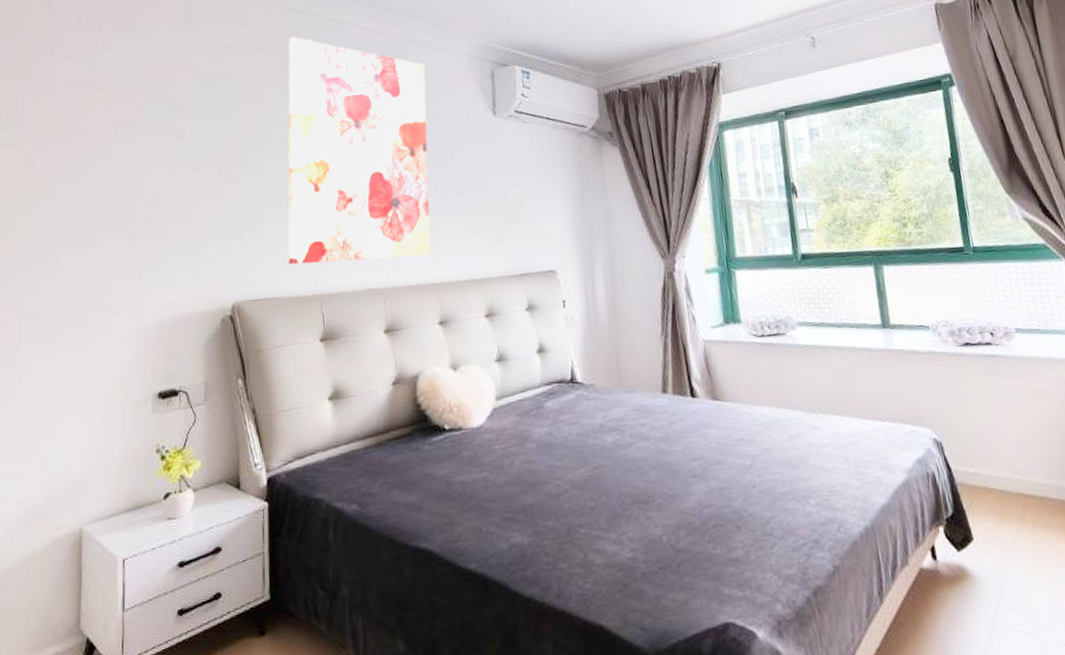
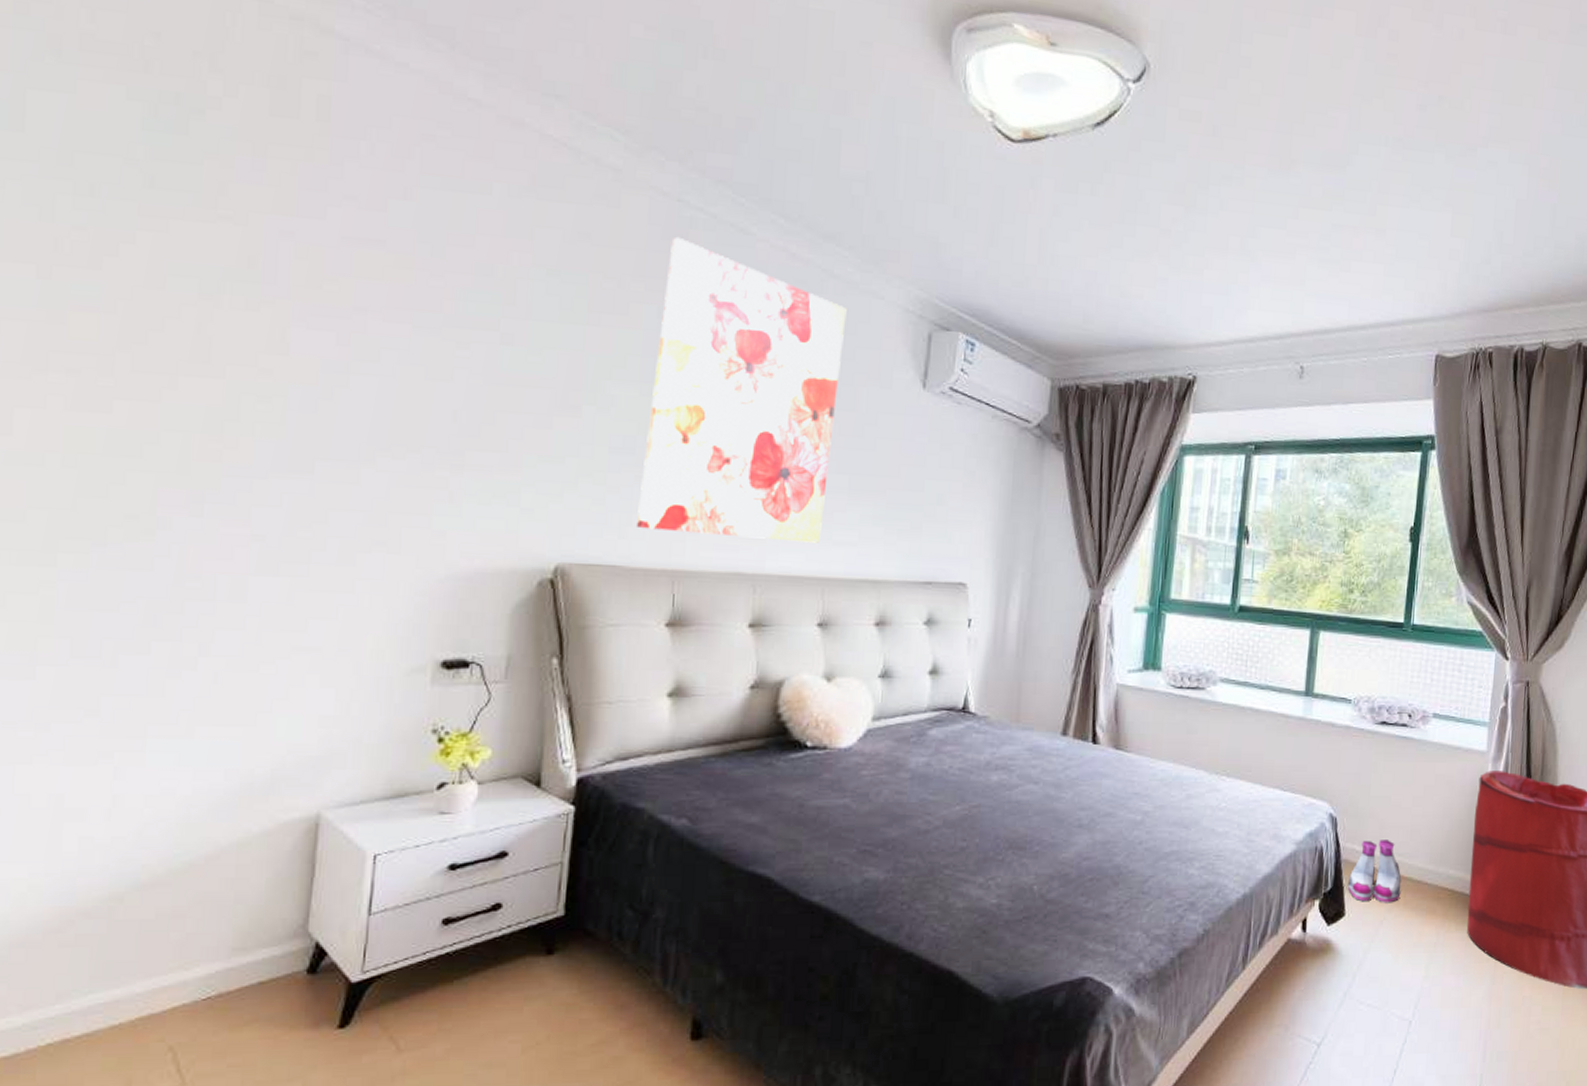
boots: none [968,458,1027,524] -> present [1348,840,1402,903]

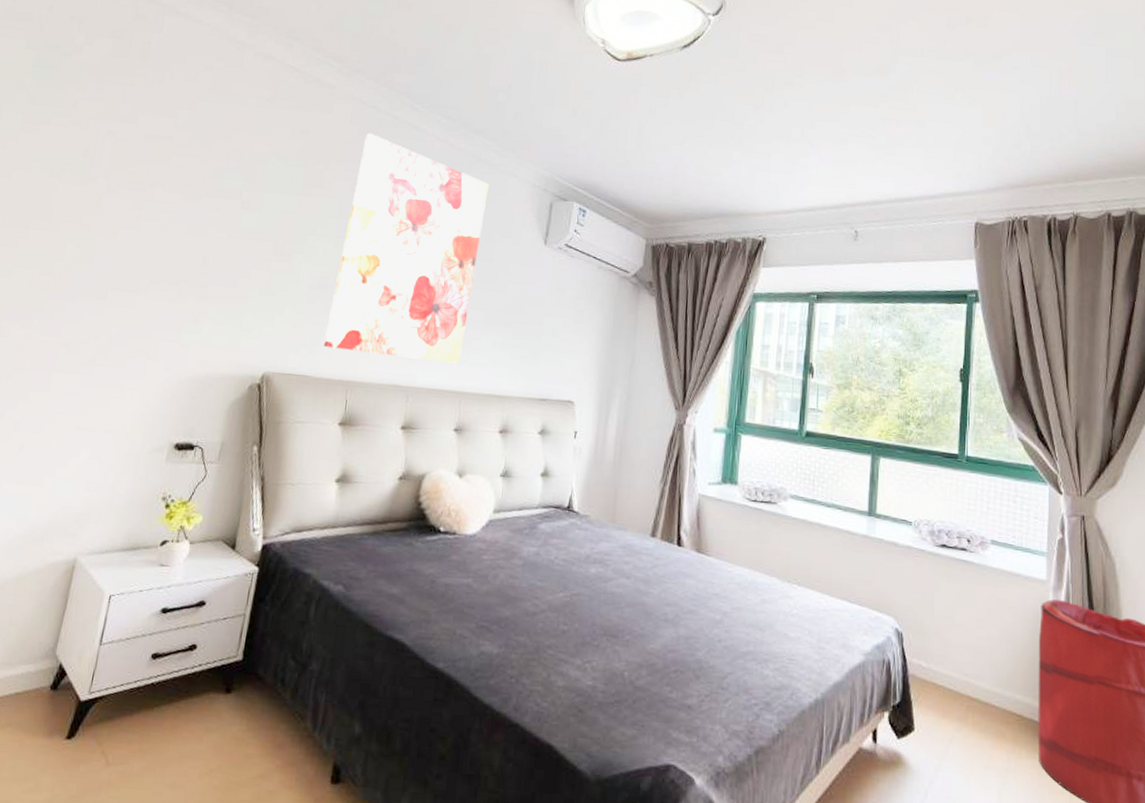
boots: present [1348,840,1402,903] -> none [916,658,969,723]

